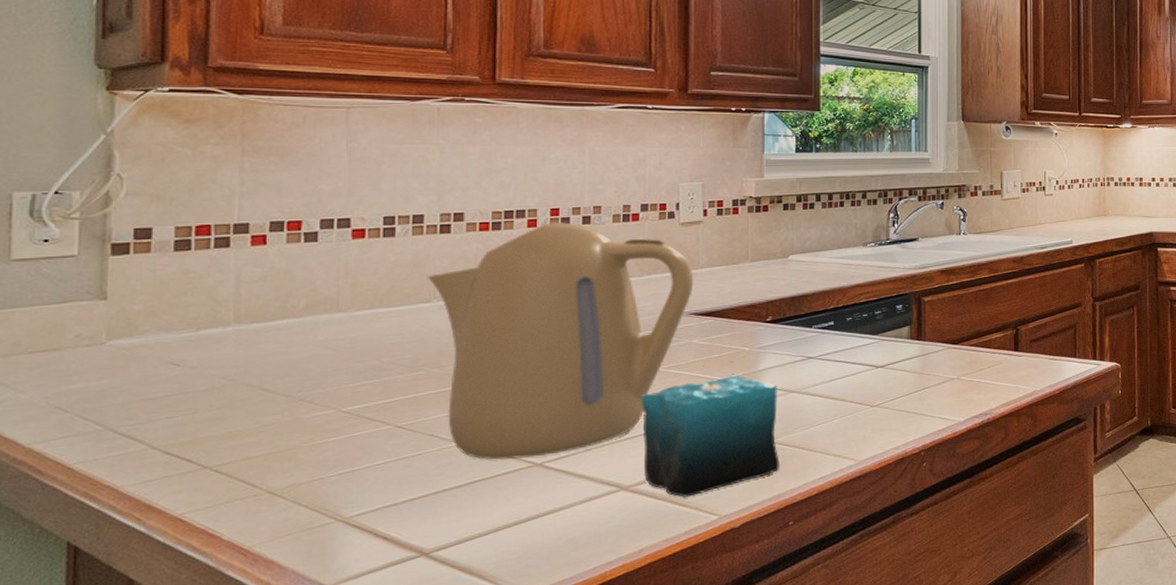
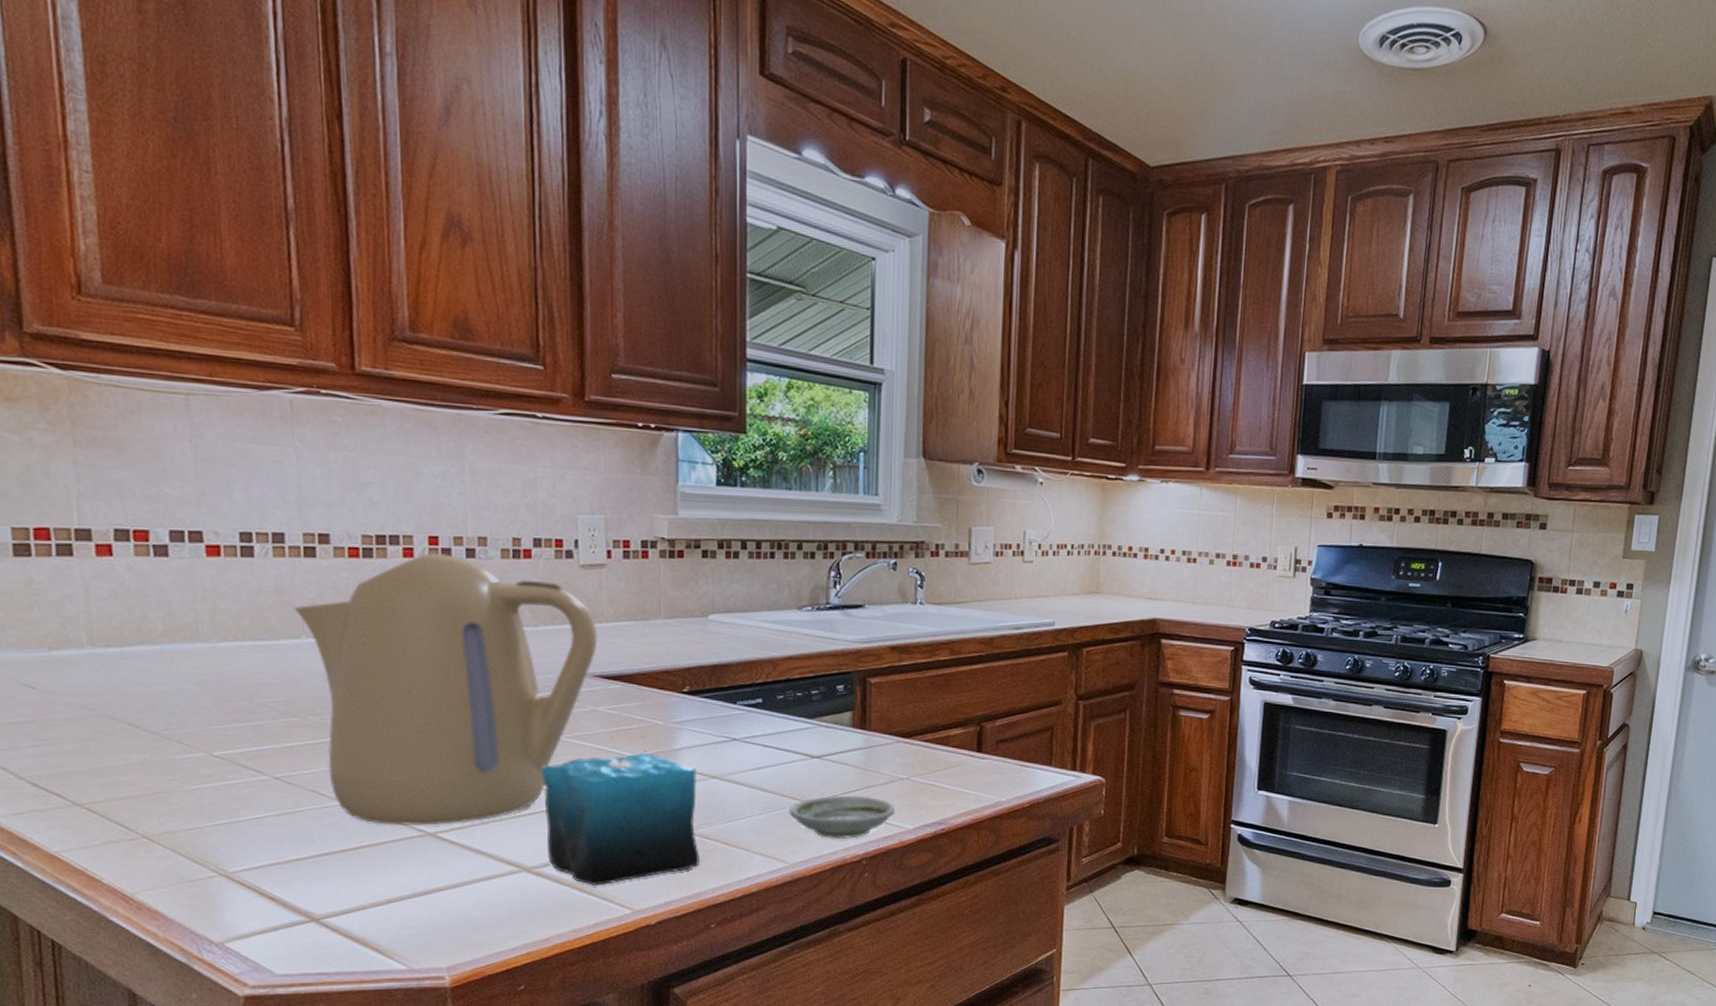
saucer: none [857,396,947,436] -> present [789,795,895,839]

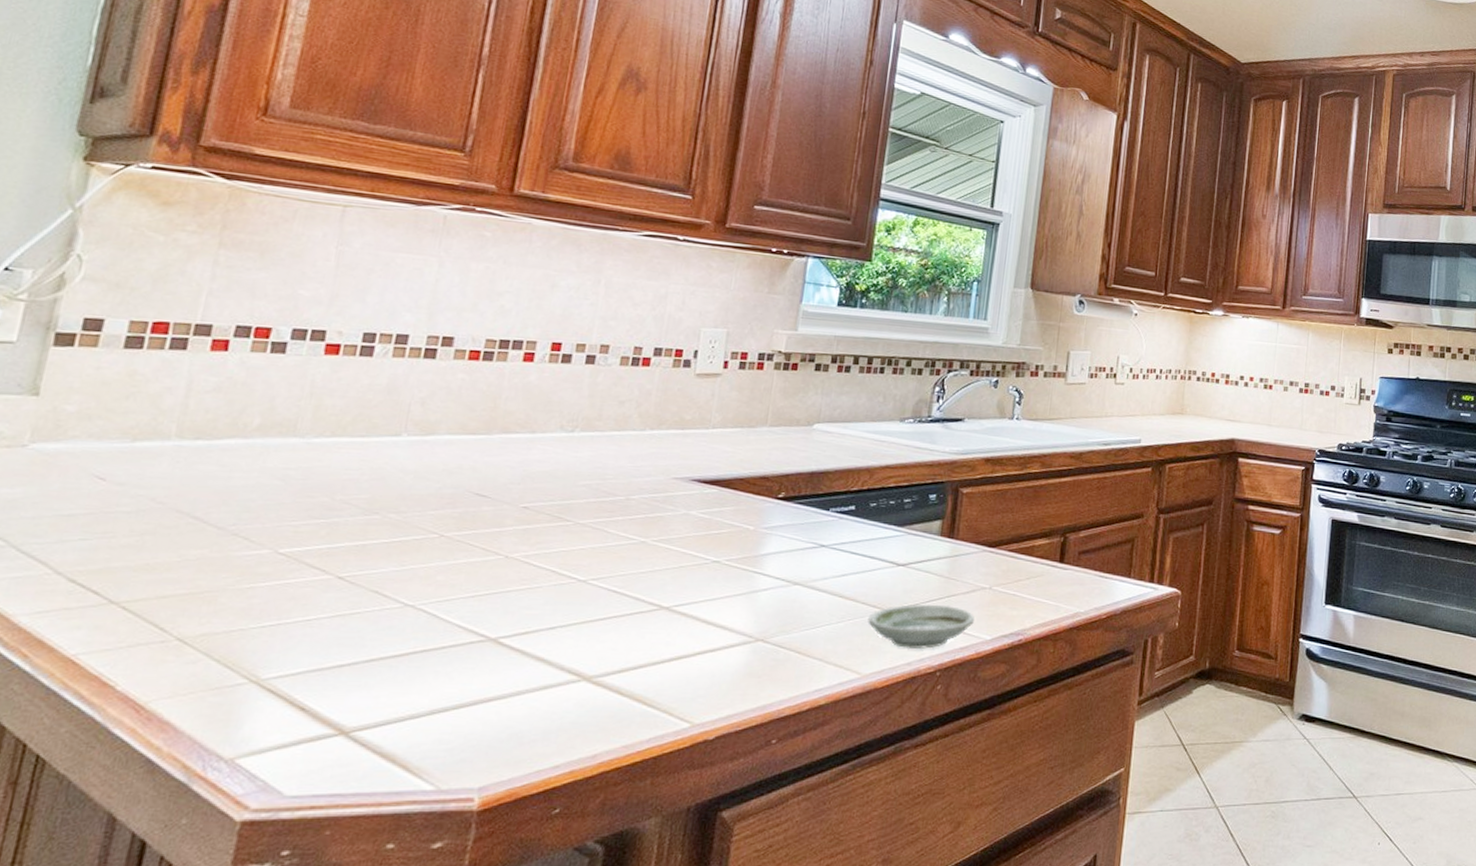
kettle: present [293,553,598,826] -> none [396,358,703,630]
candle: present [541,736,700,886] -> none [612,541,780,697]

